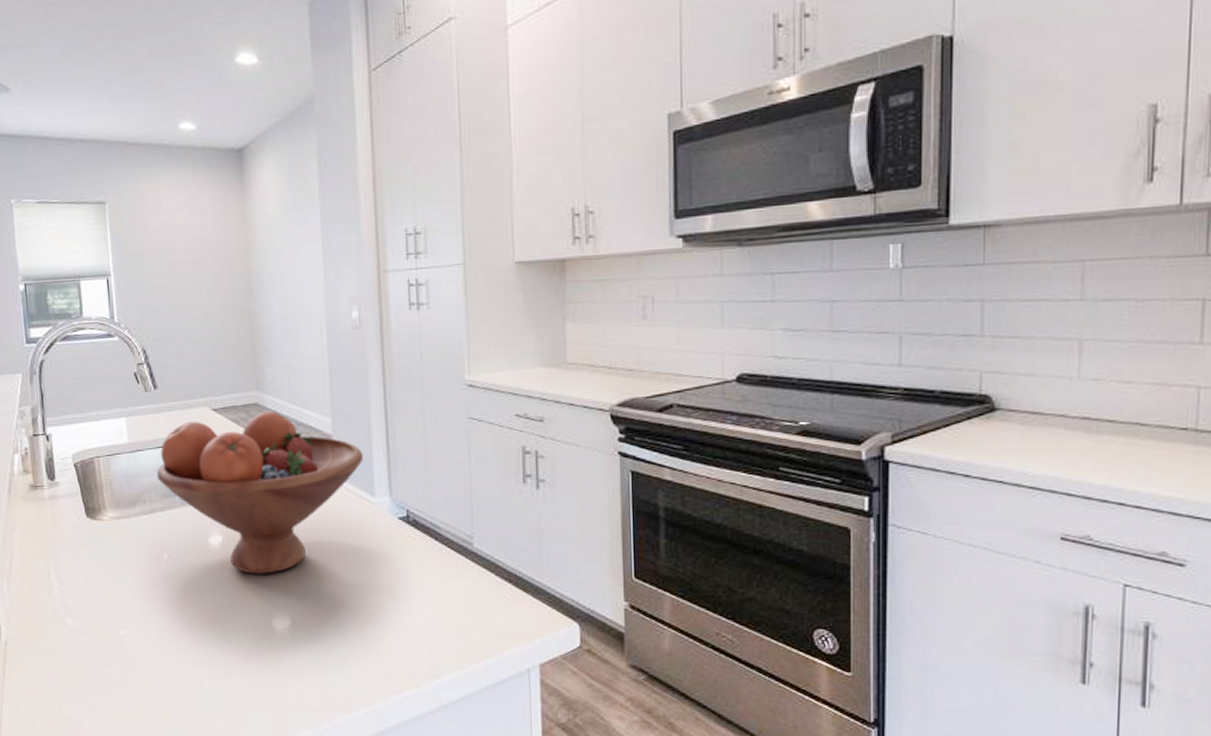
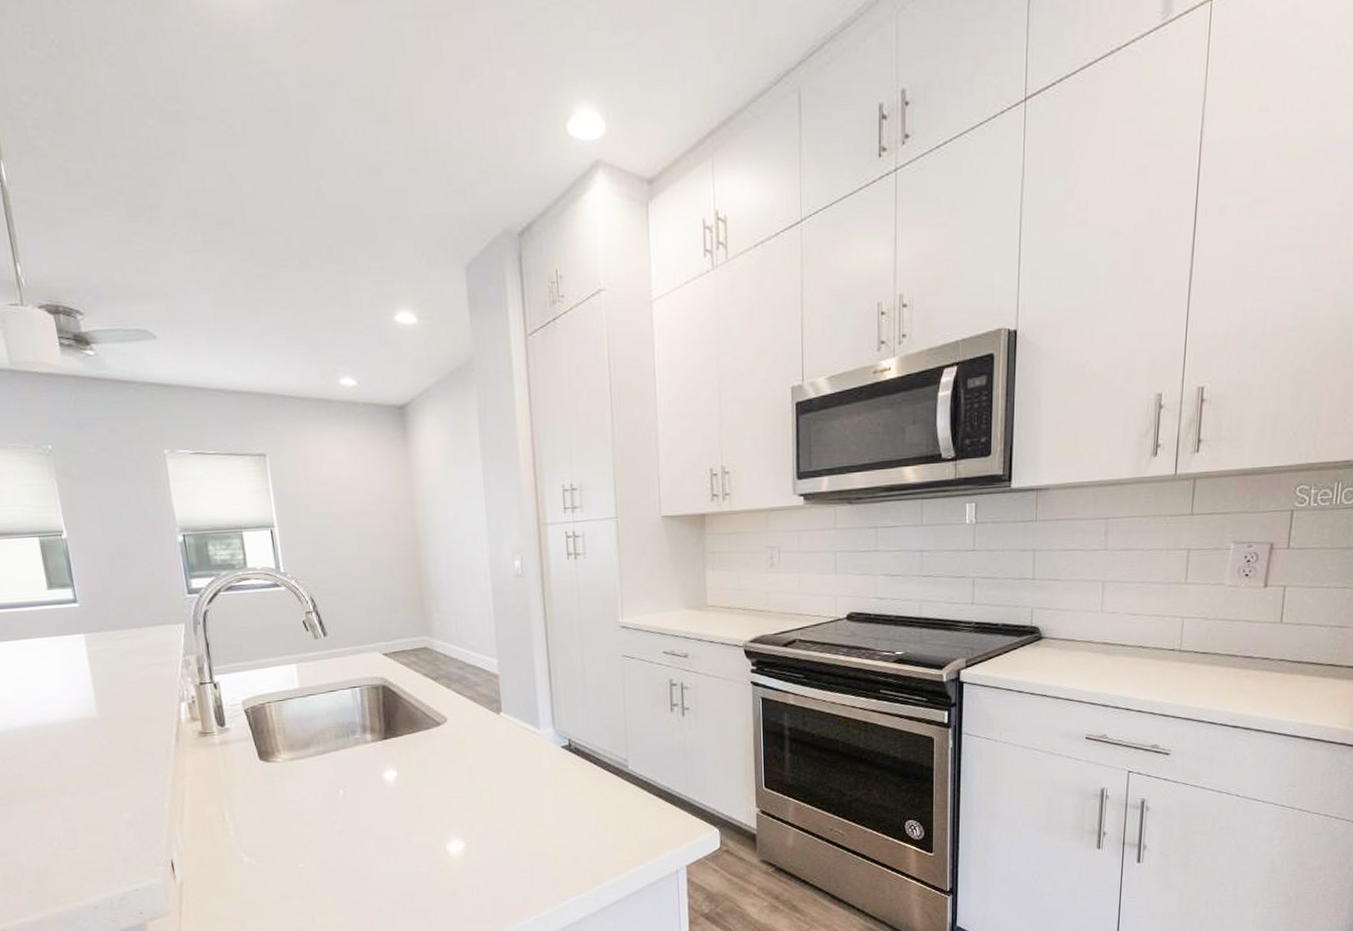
fruit bowl: present [156,411,363,574] -> none [329,654,528,804]

